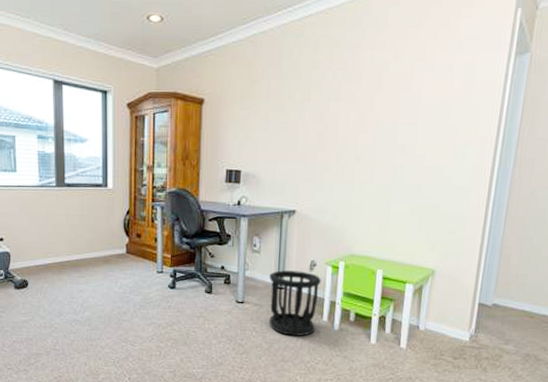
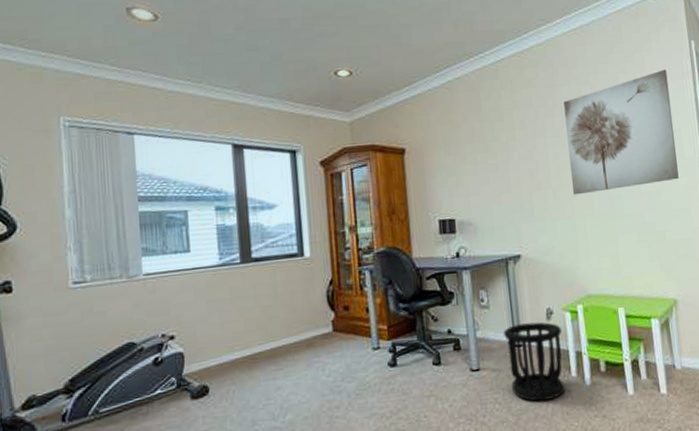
wall art: none [355,39,482,161] -> present [563,69,679,195]

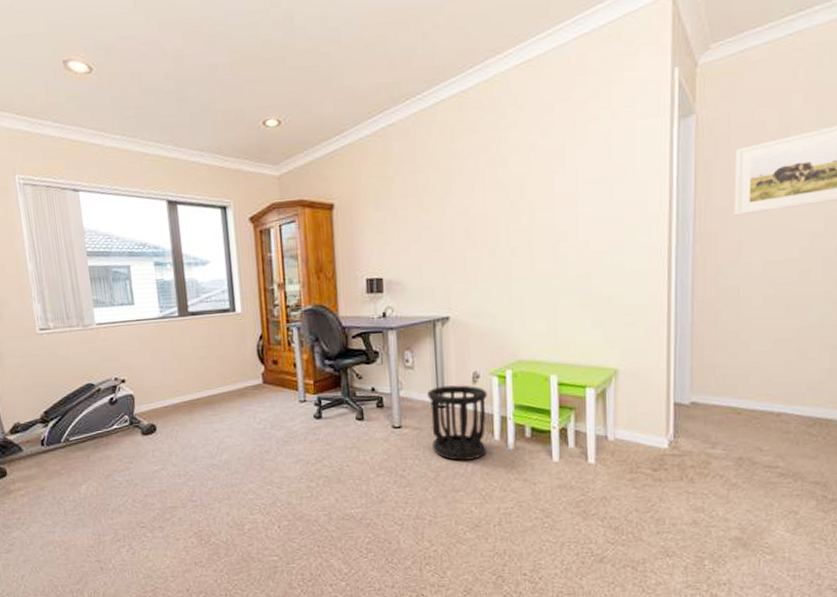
wall art: present [563,69,679,195] -> none [509,106,639,255]

